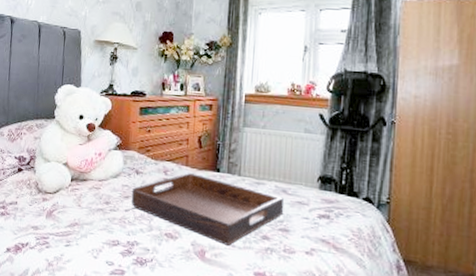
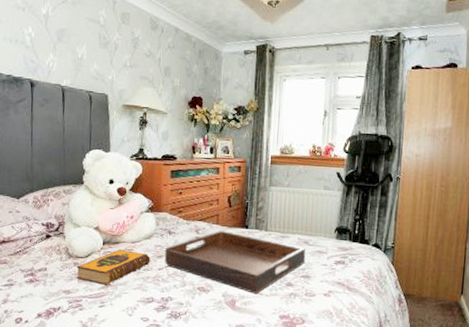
hardback book: none [44,187,117,224] -> present [75,250,151,285]

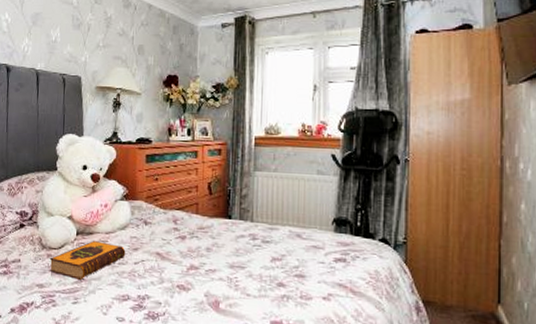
serving tray: present [164,231,306,294] -> none [140,221,299,295]

